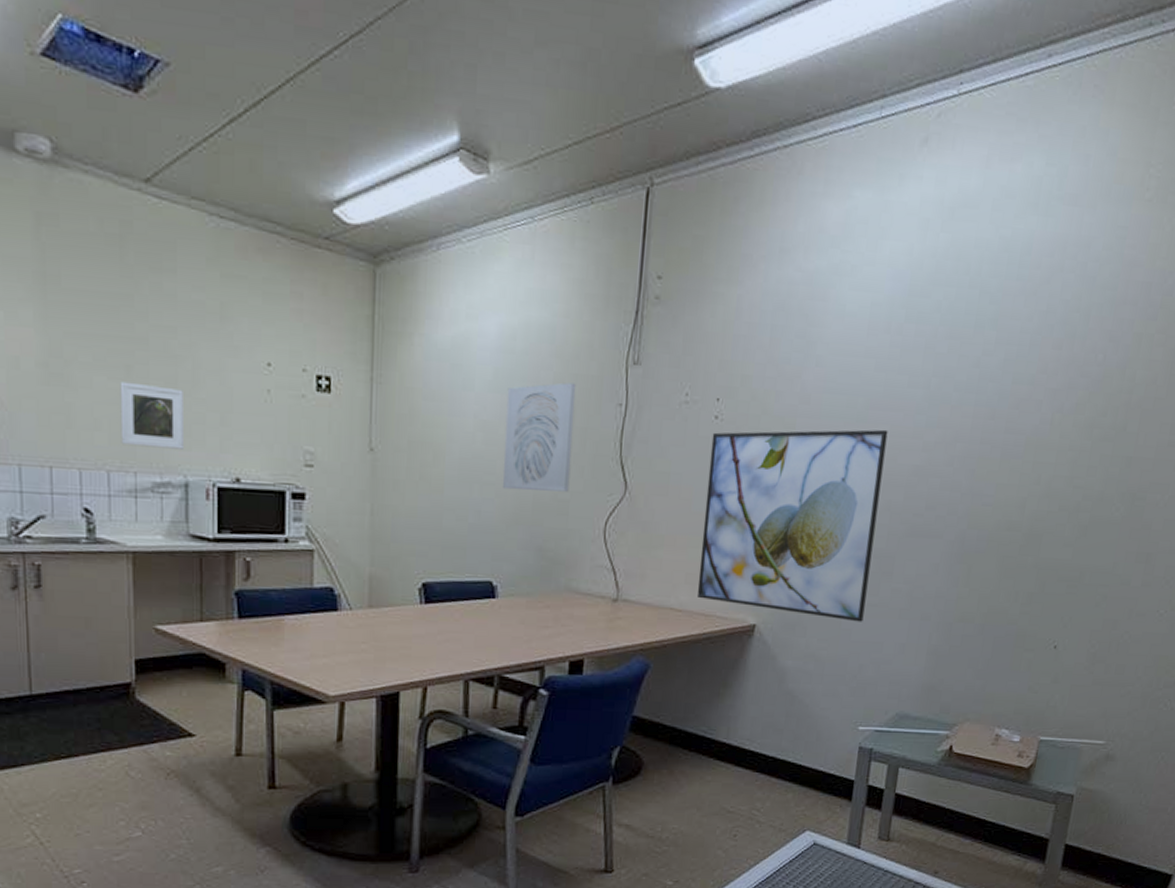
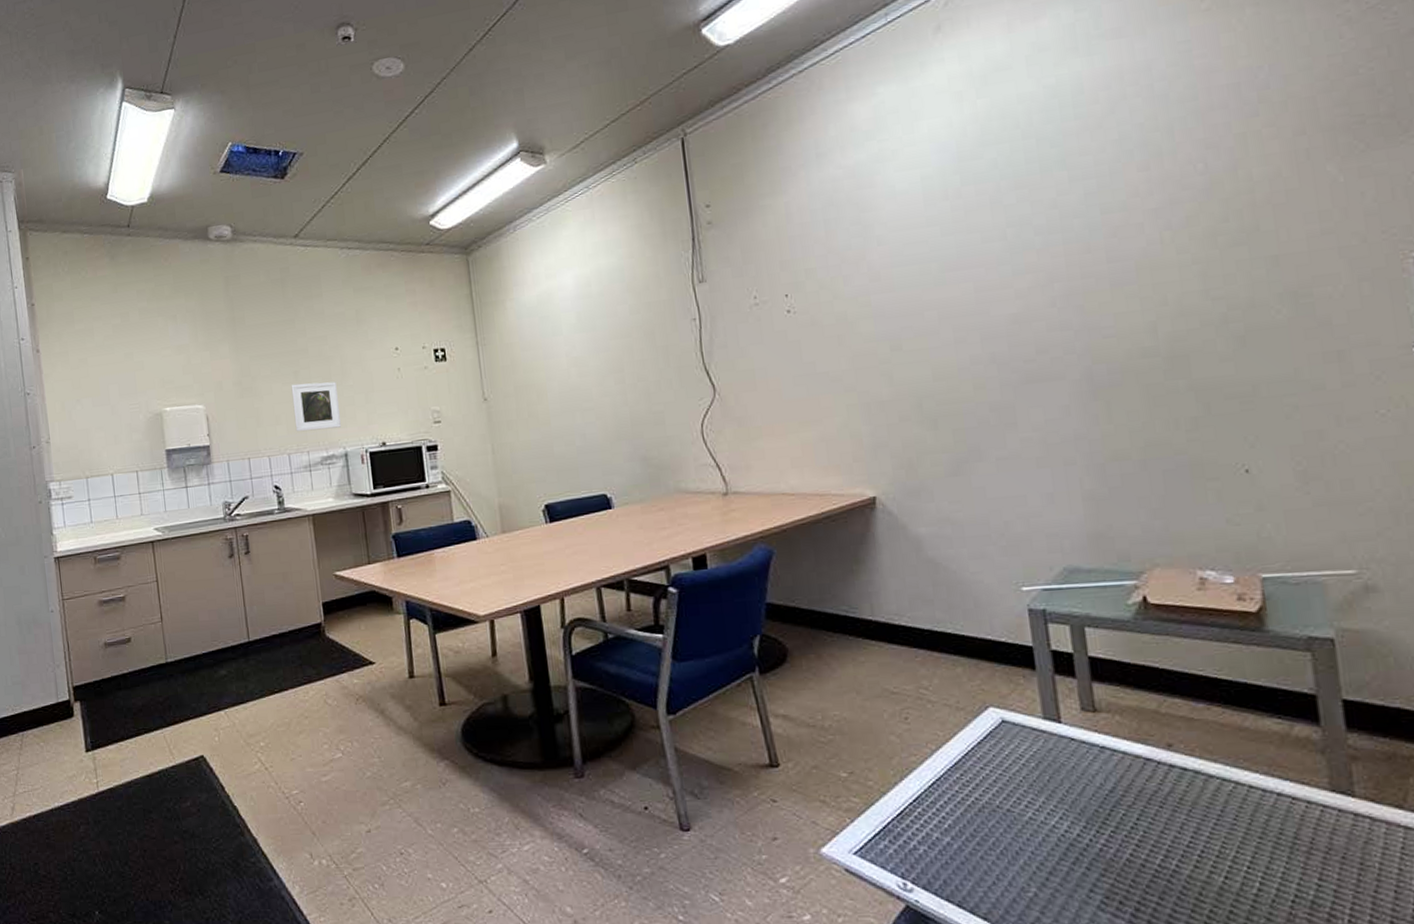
wall art: present [502,382,576,492] -> none [591,310,662,412]
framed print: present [696,429,888,622] -> none [788,287,996,480]

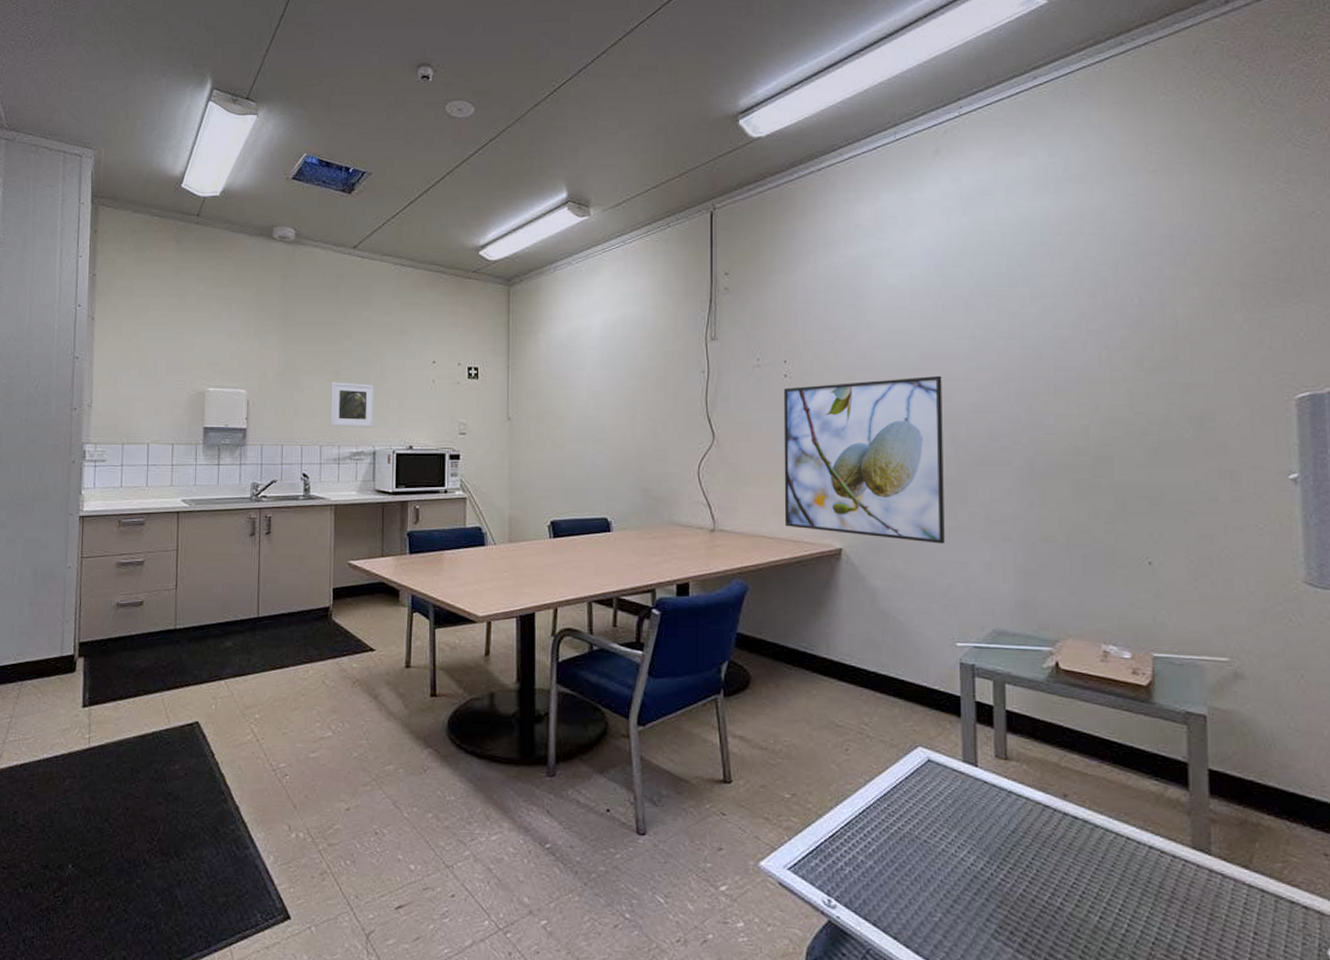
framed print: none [788,287,996,480] -> present [783,375,945,544]

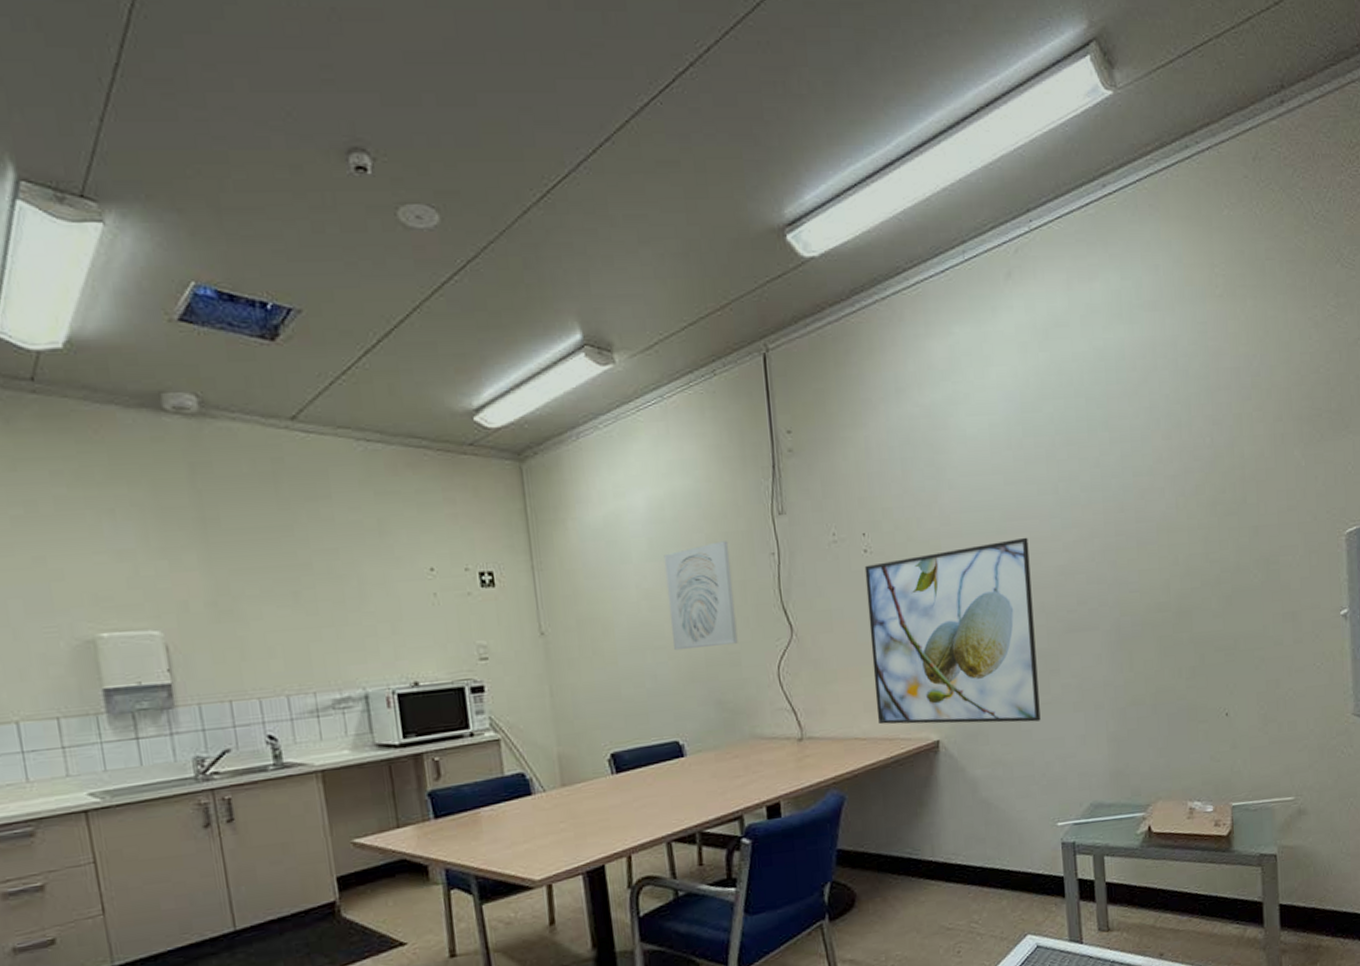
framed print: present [330,382,374,427] -> none [289,606,359,669]
wall art: none [611,358,666,444] -> present [663,541,738,651]

